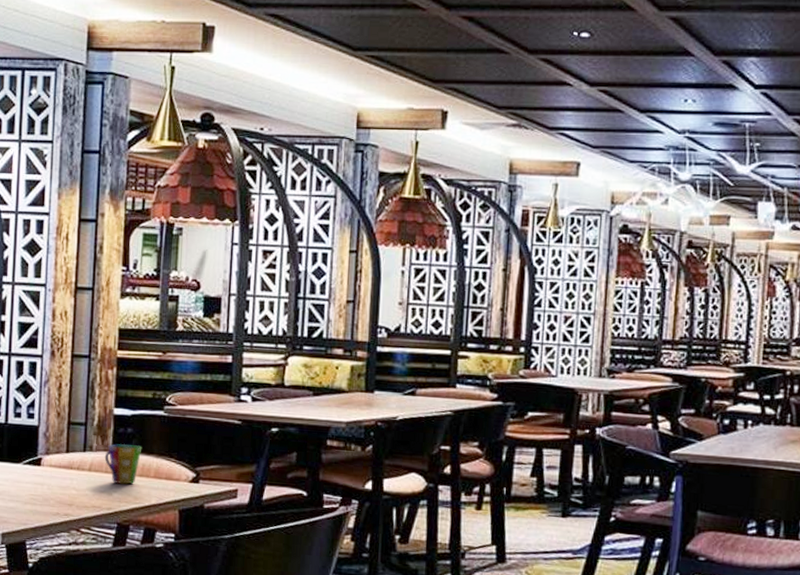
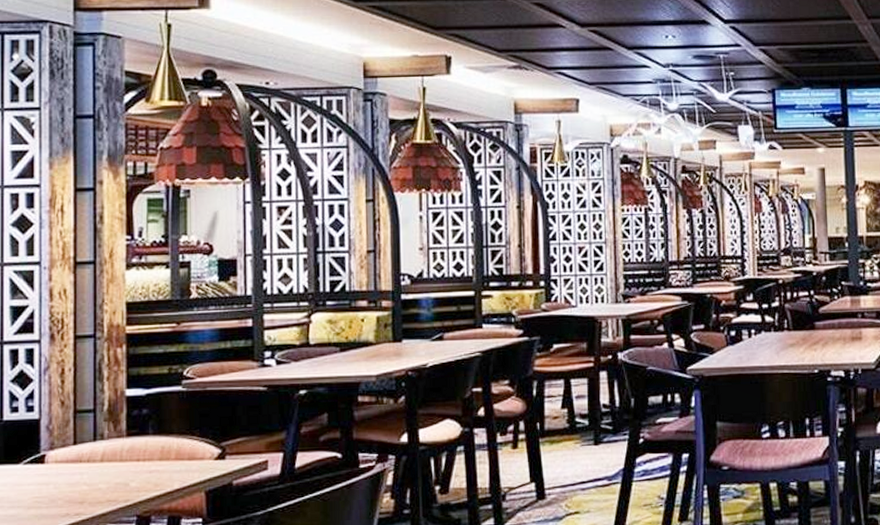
cup: present [104,443,143,485] -> none [118,426,160,472]

